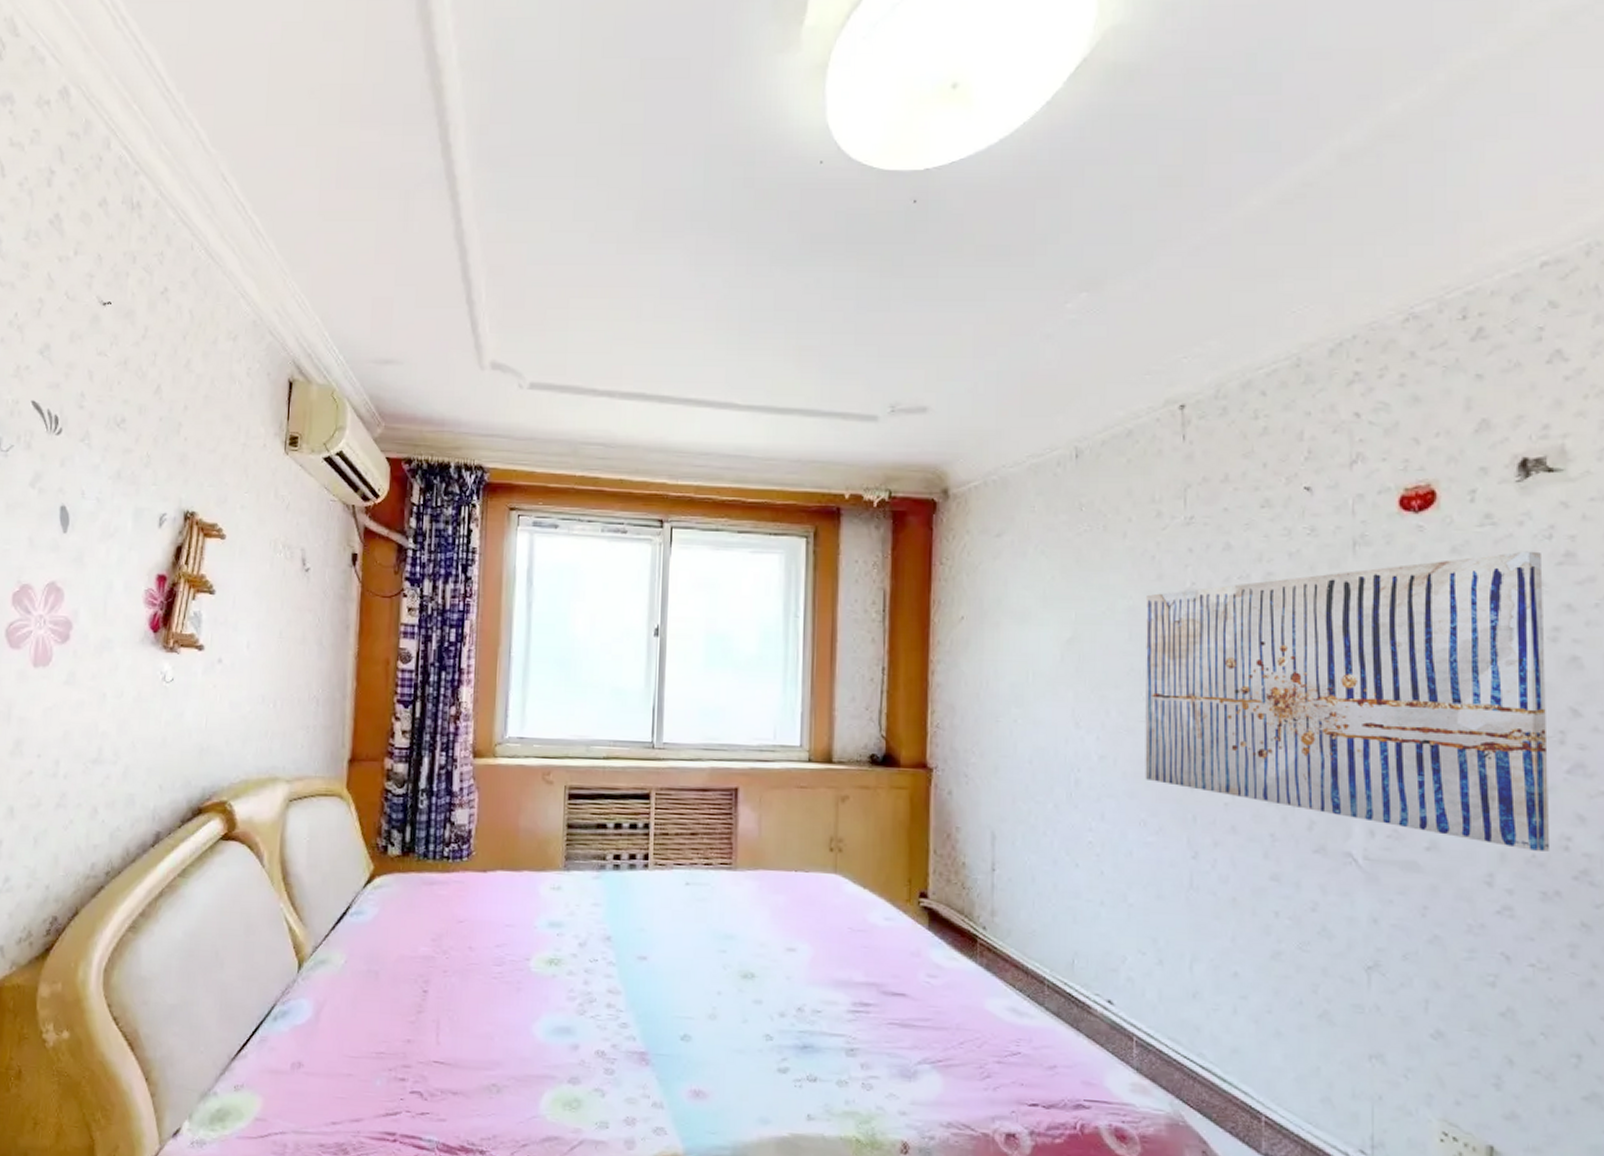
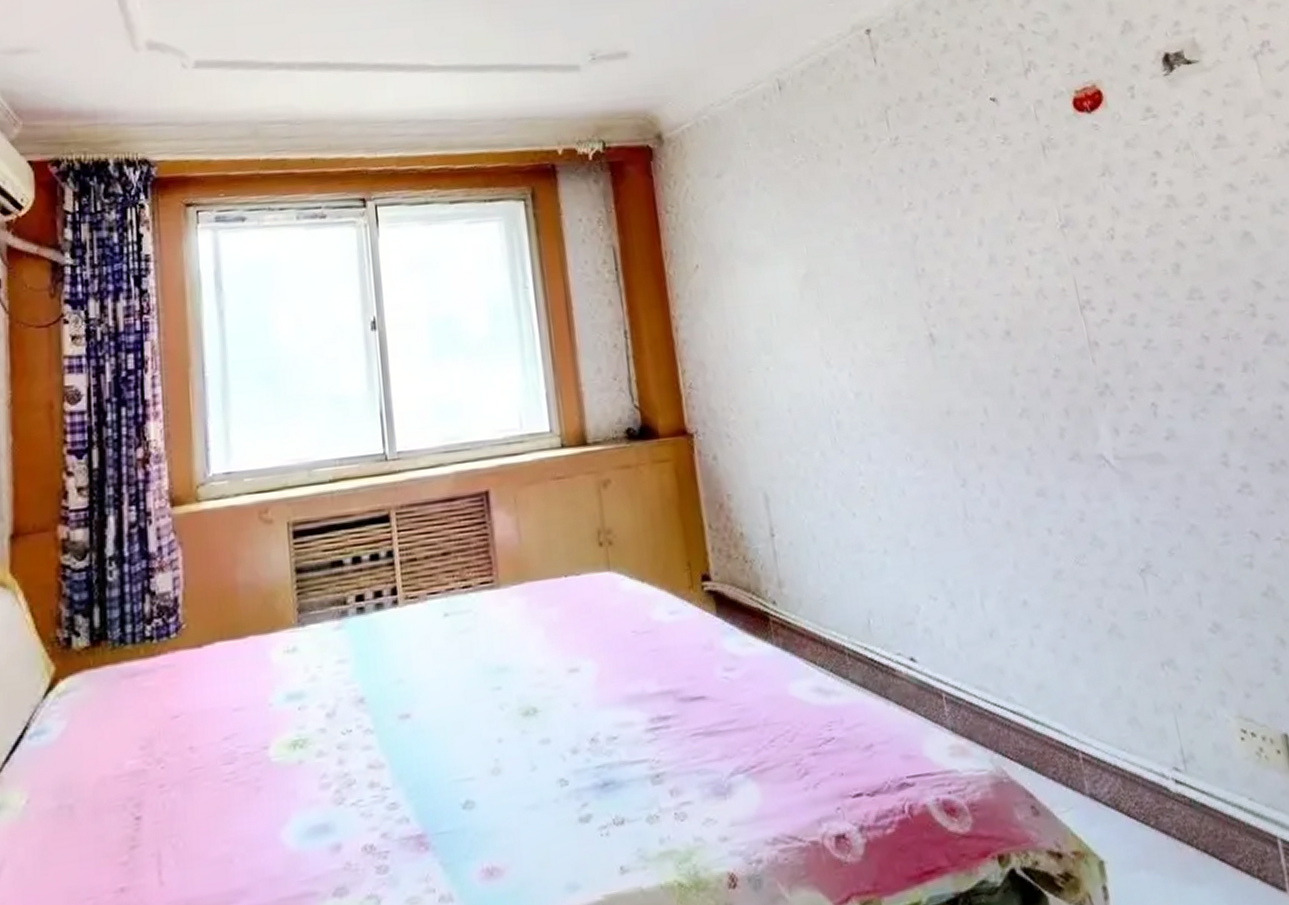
wall art: present [1145,551,1551,851] -> none [869,138,1268,425]

